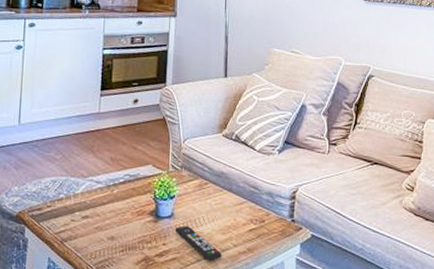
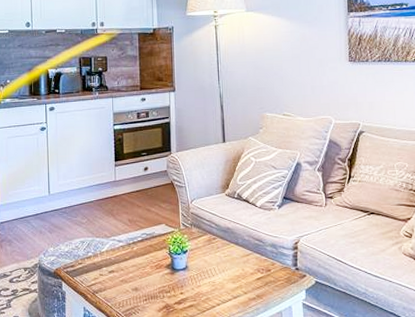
remote control: present [175,226,222,261] -> none [190,276,234,307]

